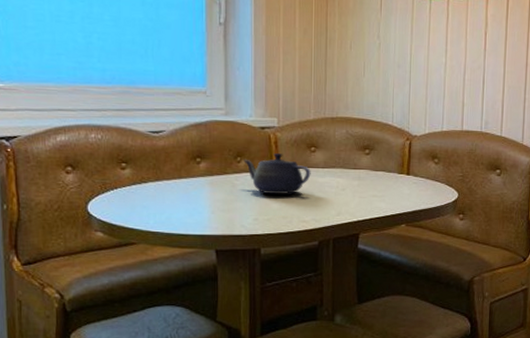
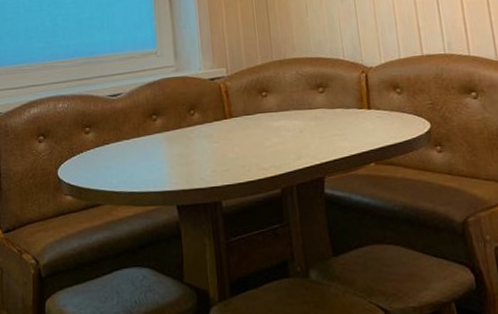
teapot: present [243,153,311,194] -> none [197,102,265,144]

